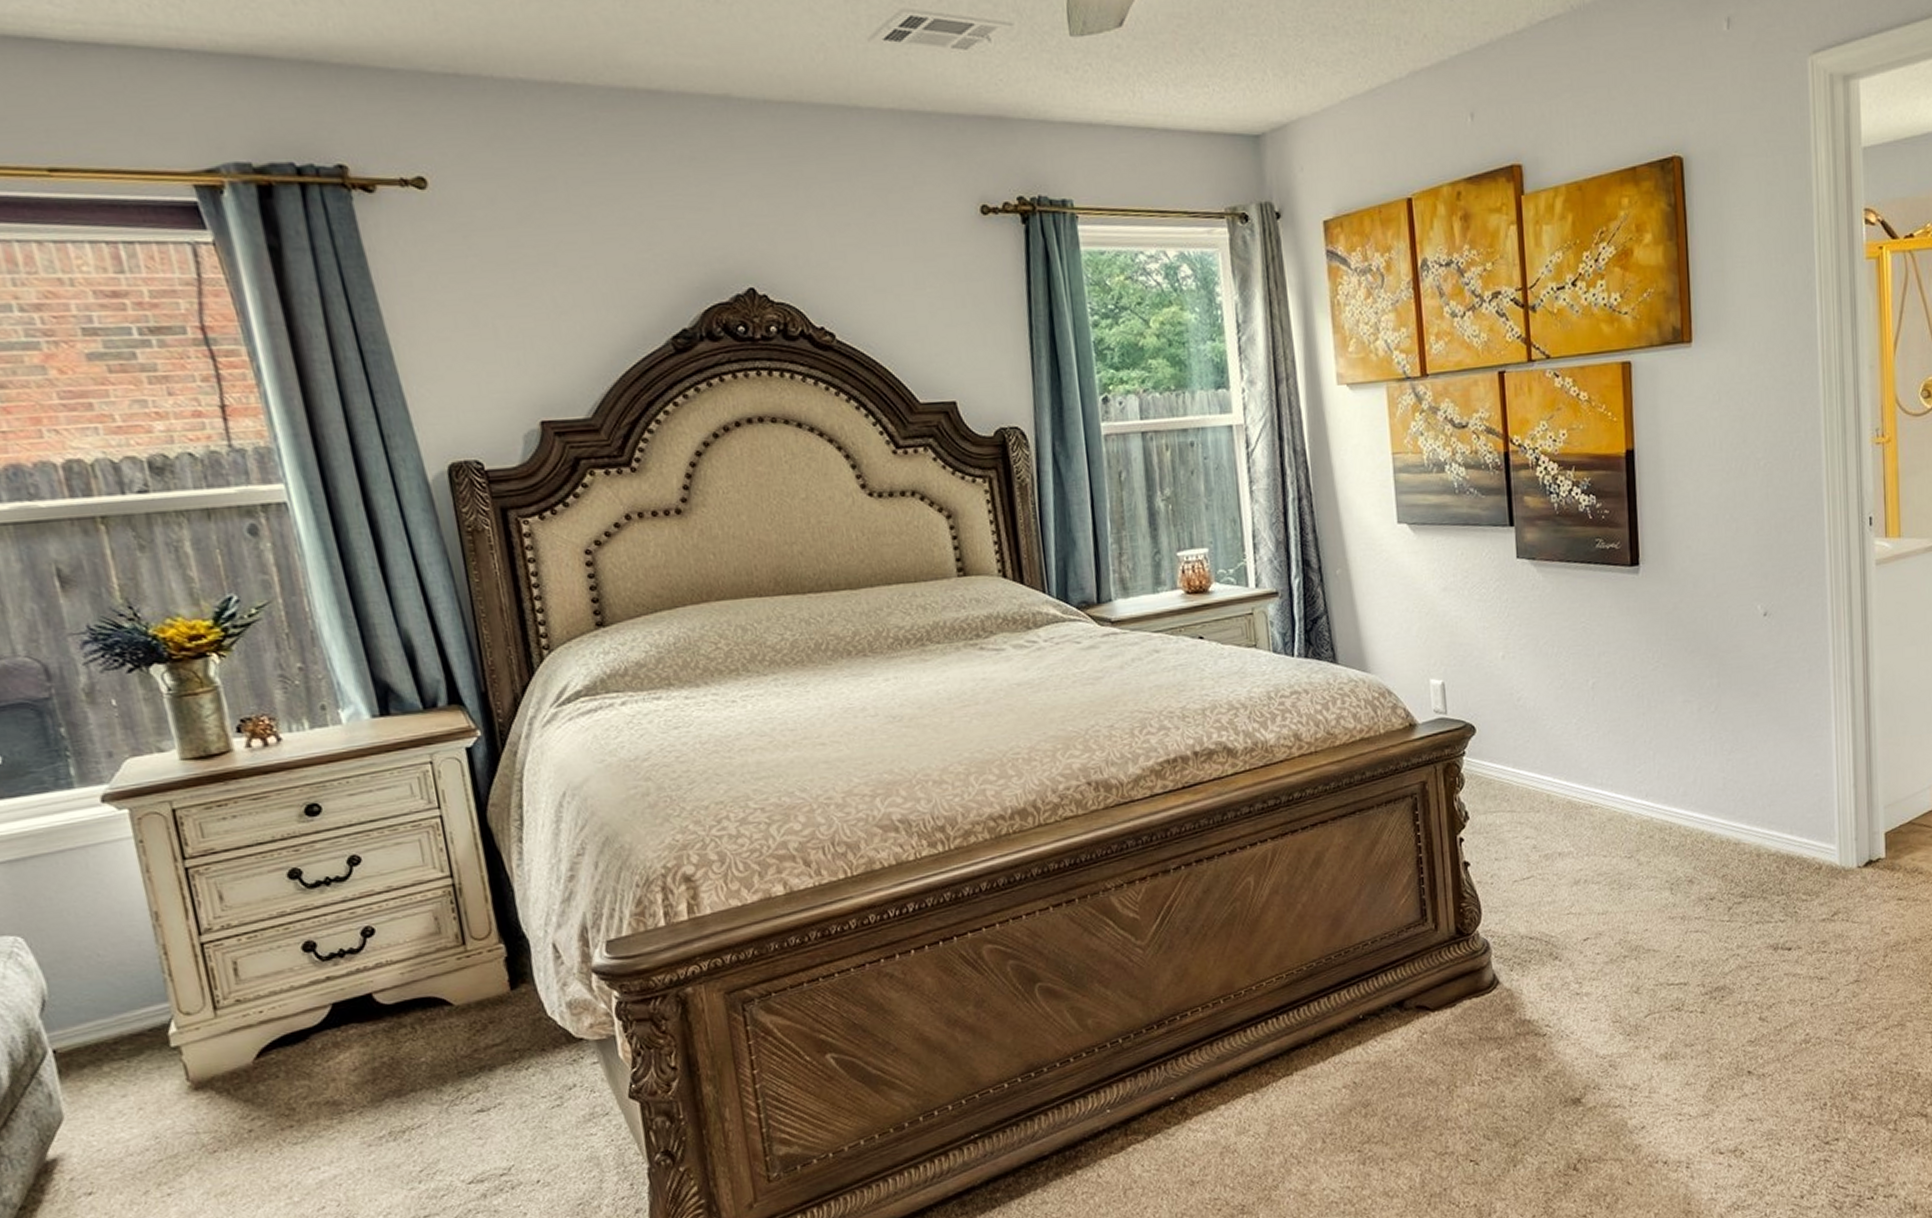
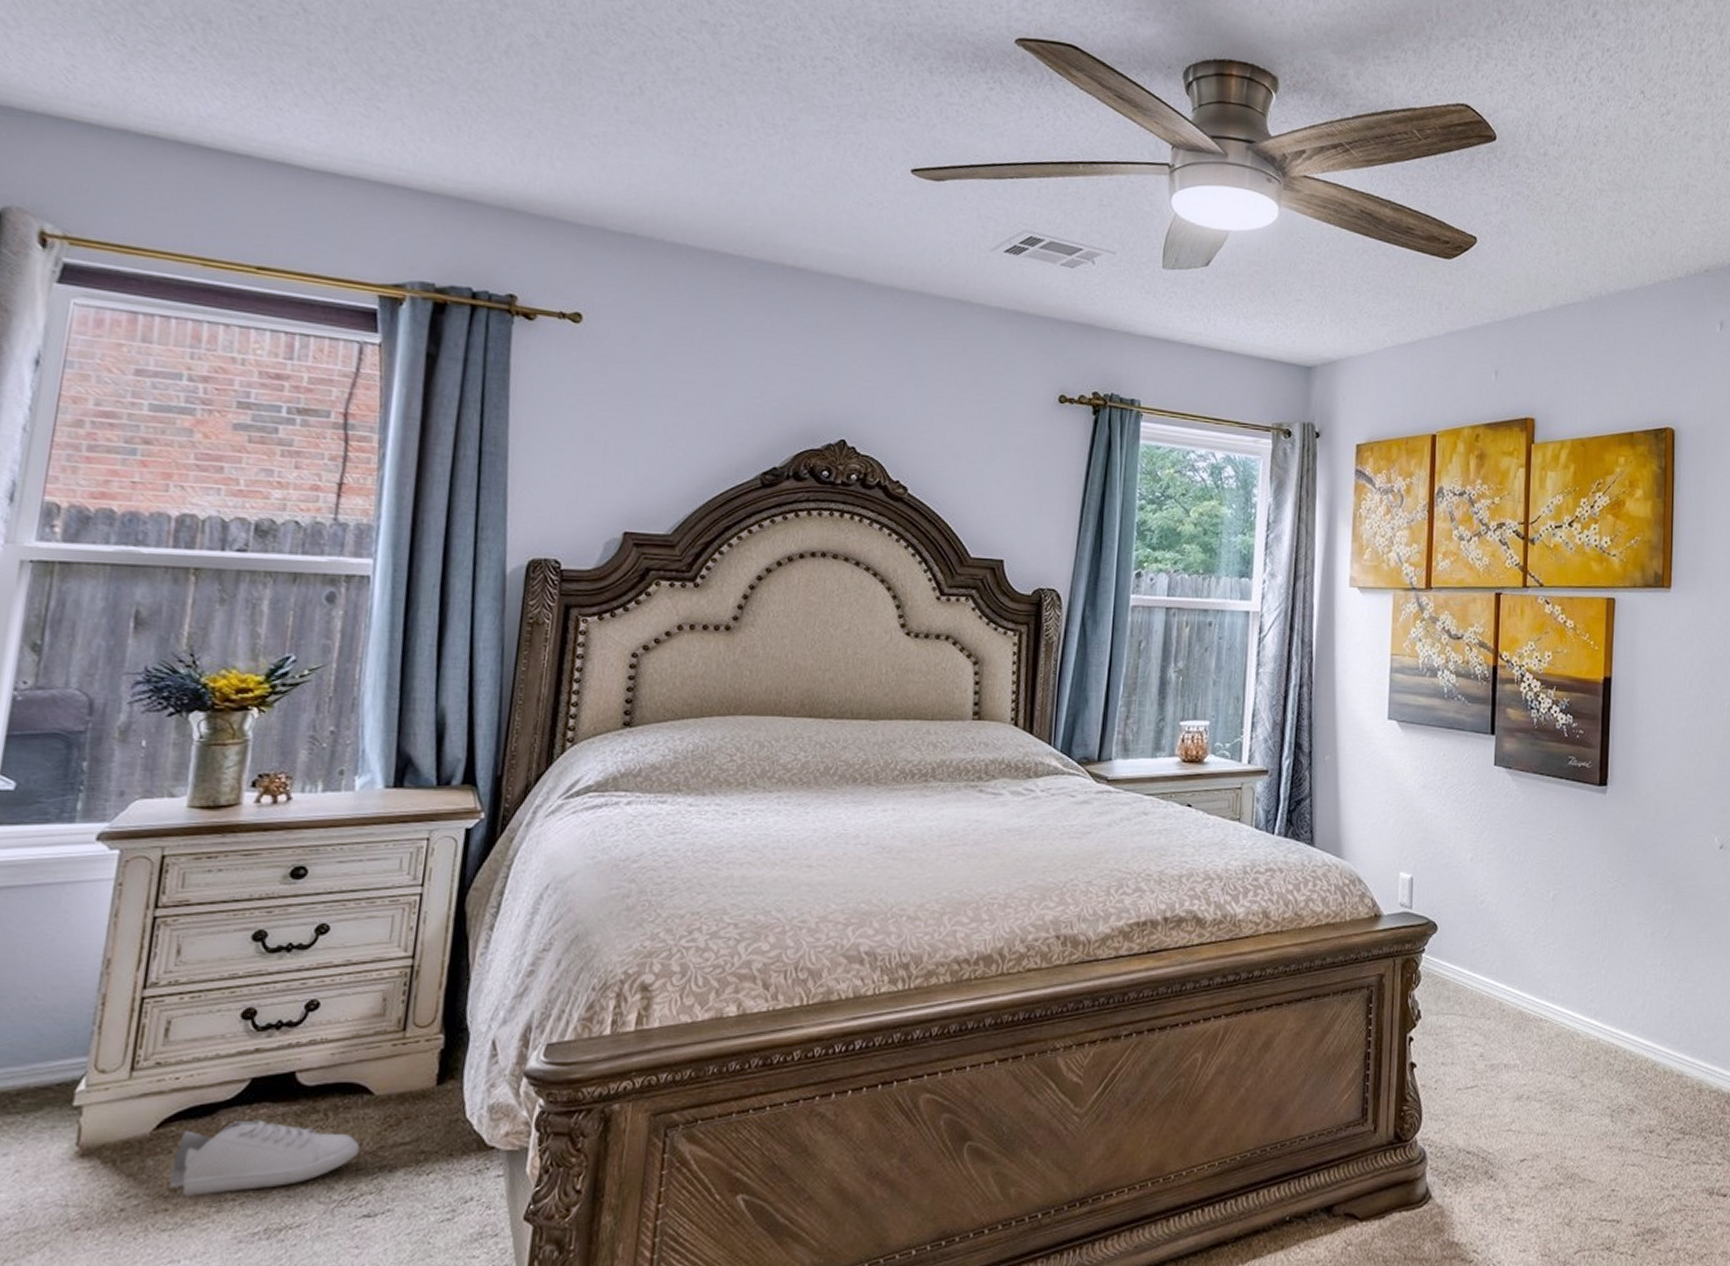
shoe: none [282,1039,456,1113] -> present [169,1120,360,1196]

